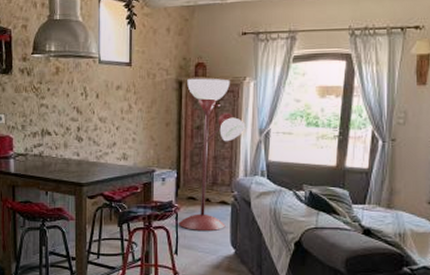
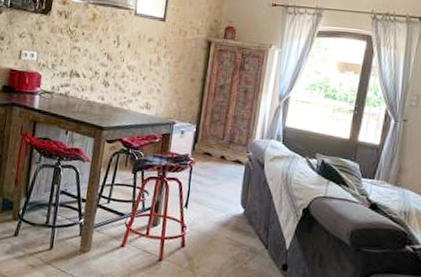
floor lamp: present [178,78,246,231] -> none [191,40,267,189]

